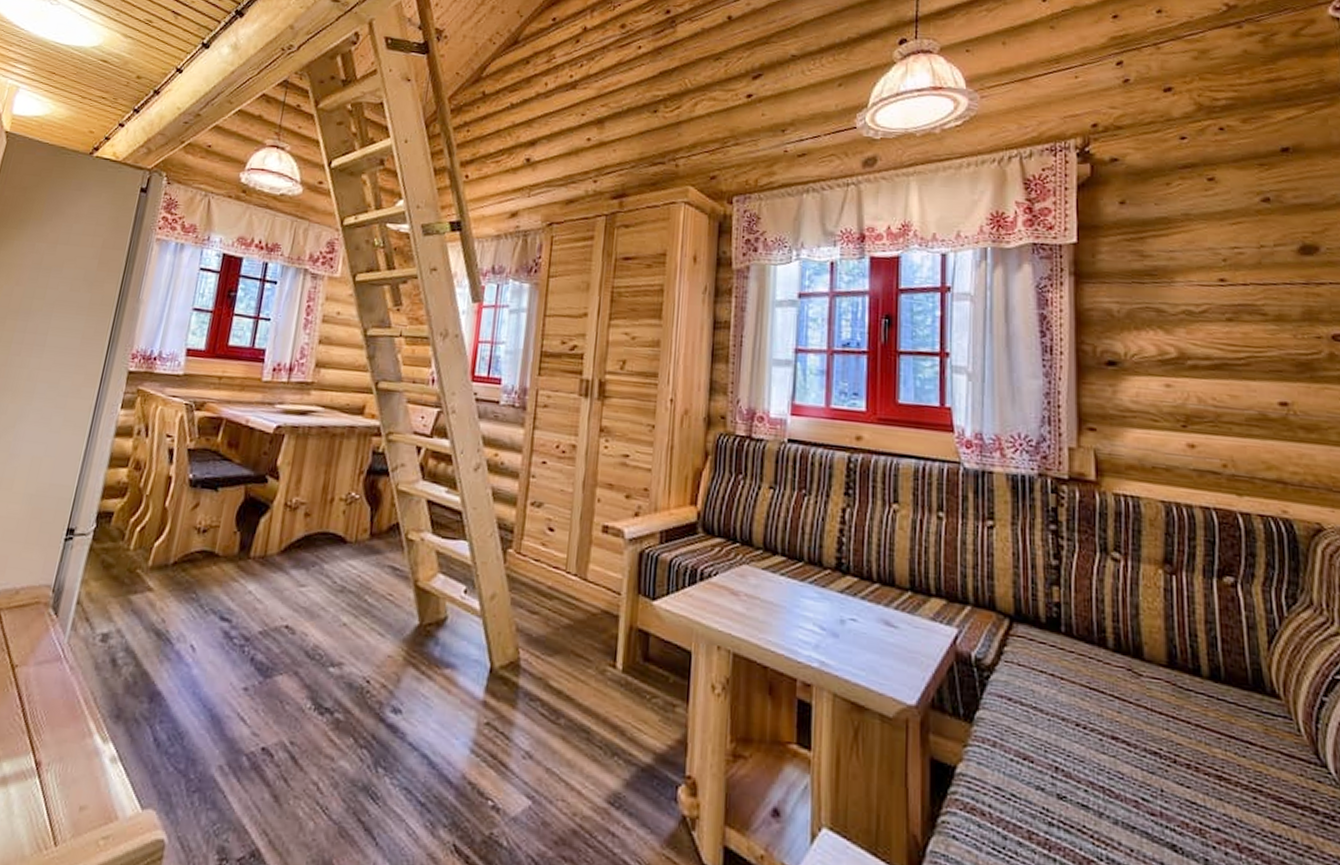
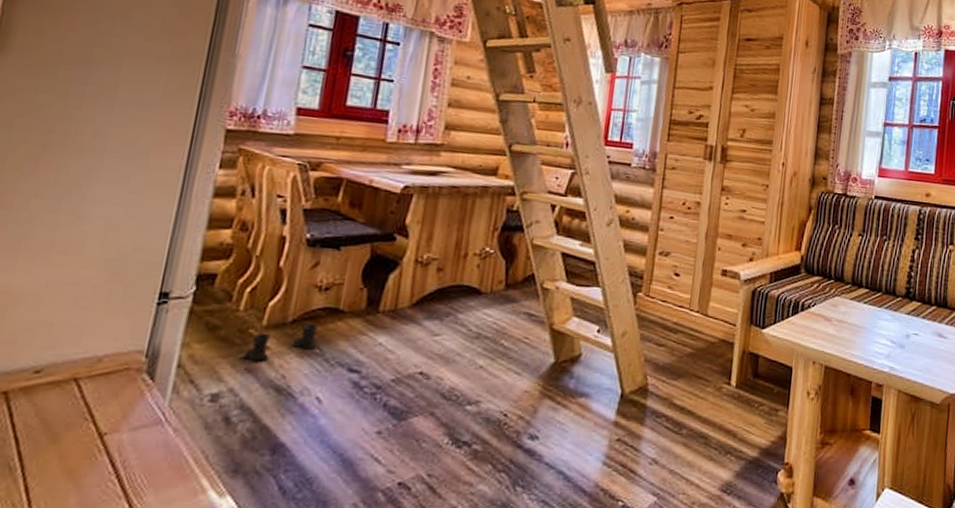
boots: none [127,566,196,603] -> present [239,324,318,361]

